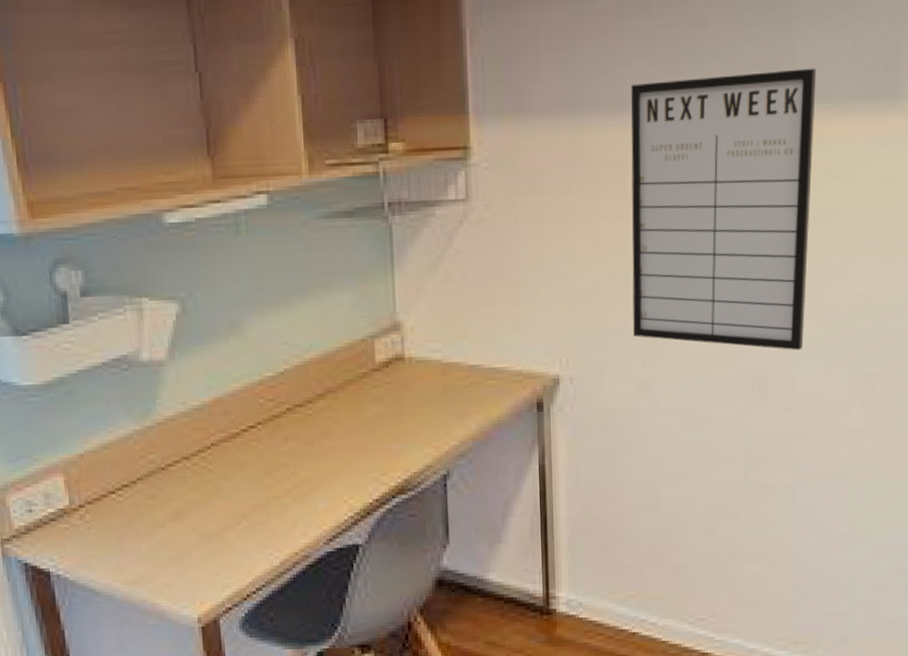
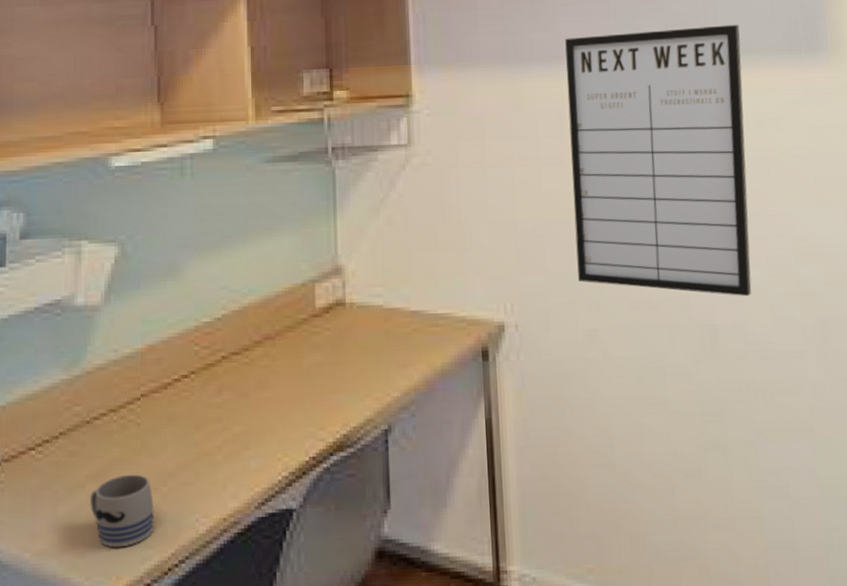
mug: none [170,514,232,578] -> present [90,474,154,548]

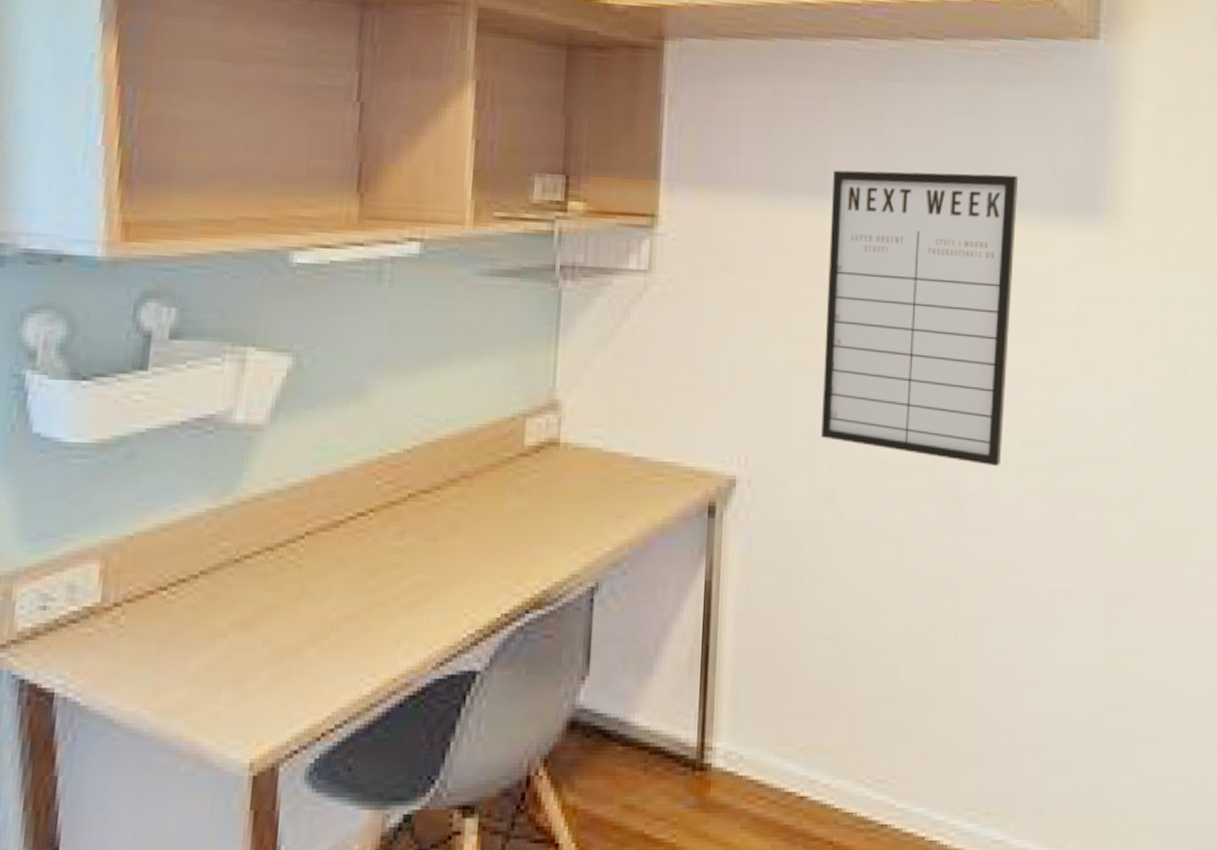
mug: present [90,474,154,548] -> none [231,623,311,708]

